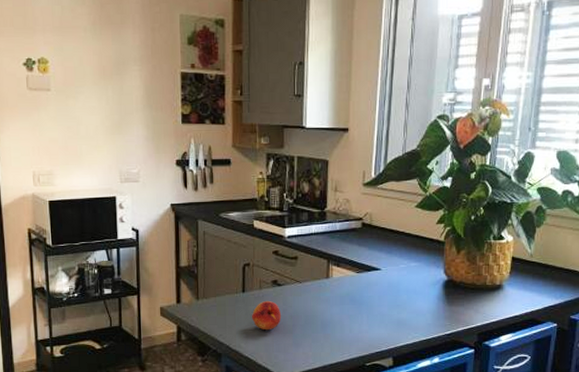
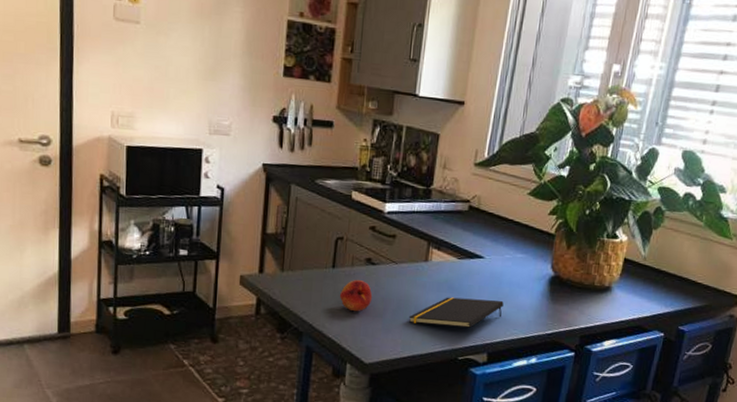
notepad: none [316,307,403,336] -> present [408,297,504,328]

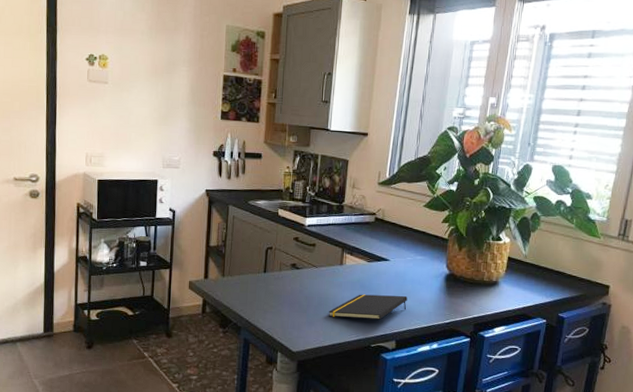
fruit: present [339,279,373,312] -> none [270,281,298,309]

